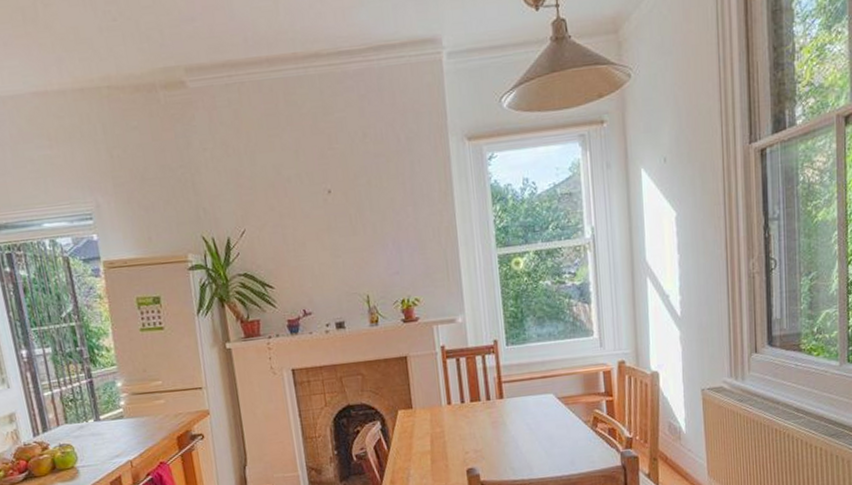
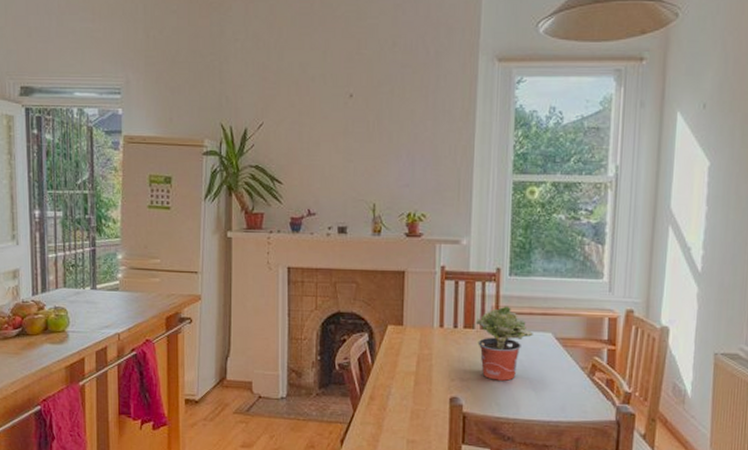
potted plant: none [481,374,536,447] -> present [475,306,533,381]

